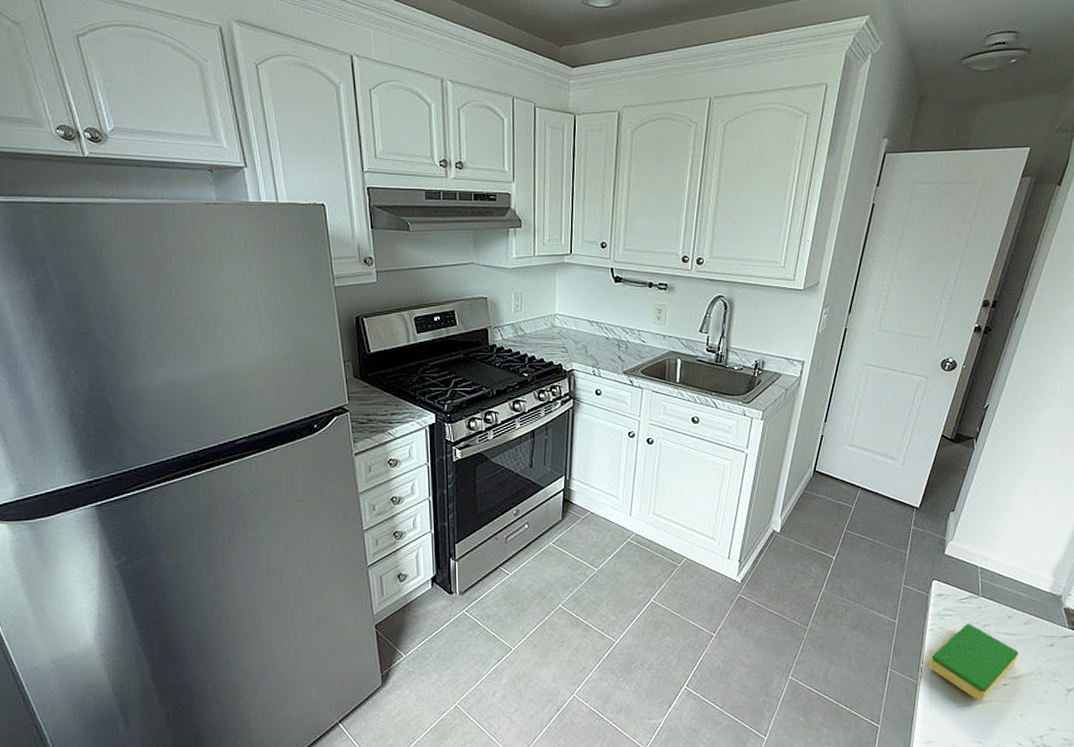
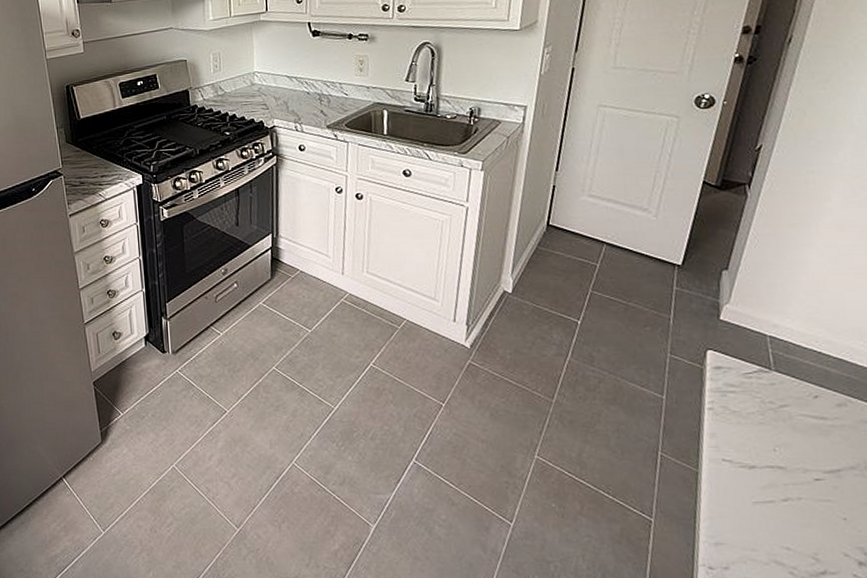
dish sponge: present [929,623,1019,702] -> none [711,402,833,499]

